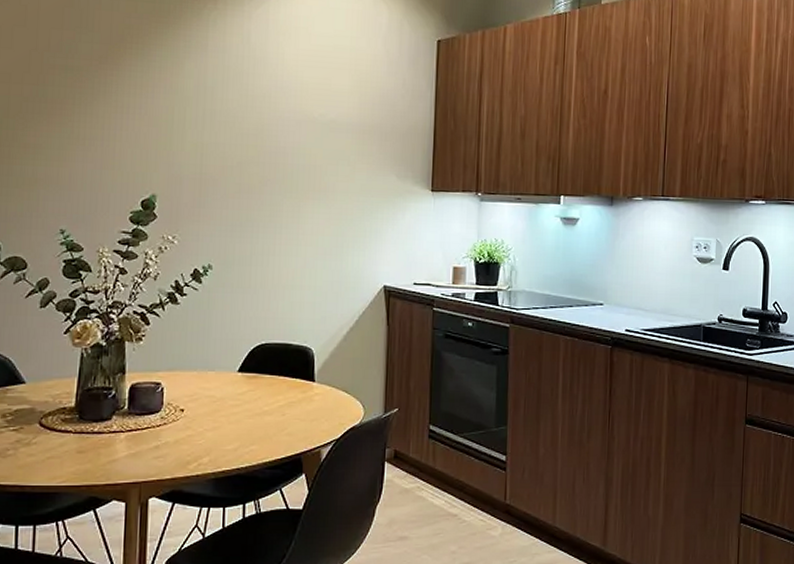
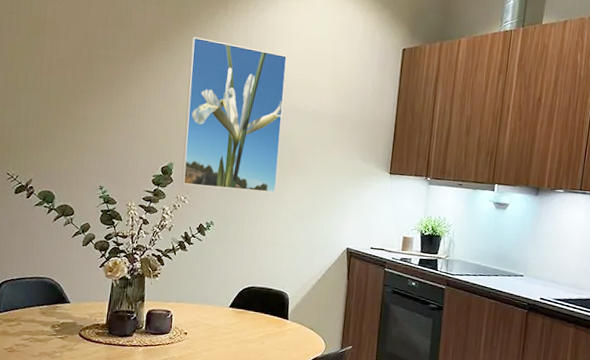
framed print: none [168,37,296,224] -> present [181,37,288,193]

